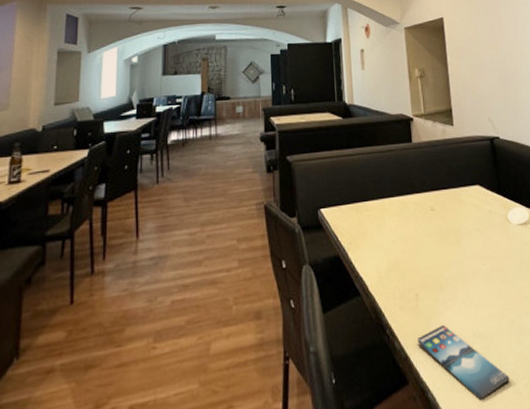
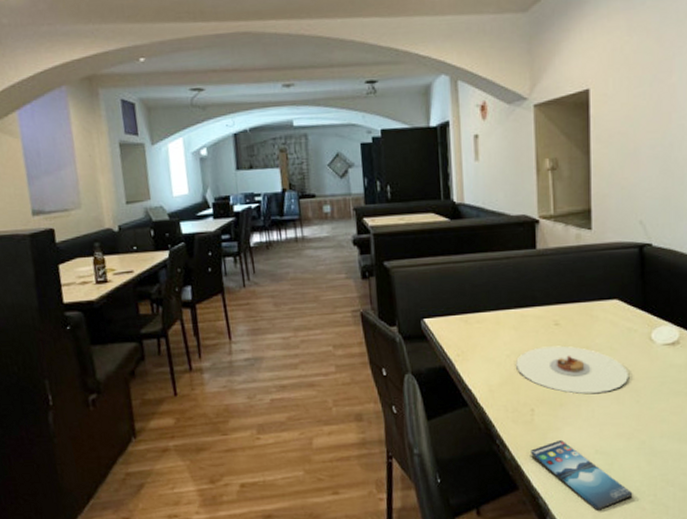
plate: none [400,229,494,276] -> present [516,346,628,394]

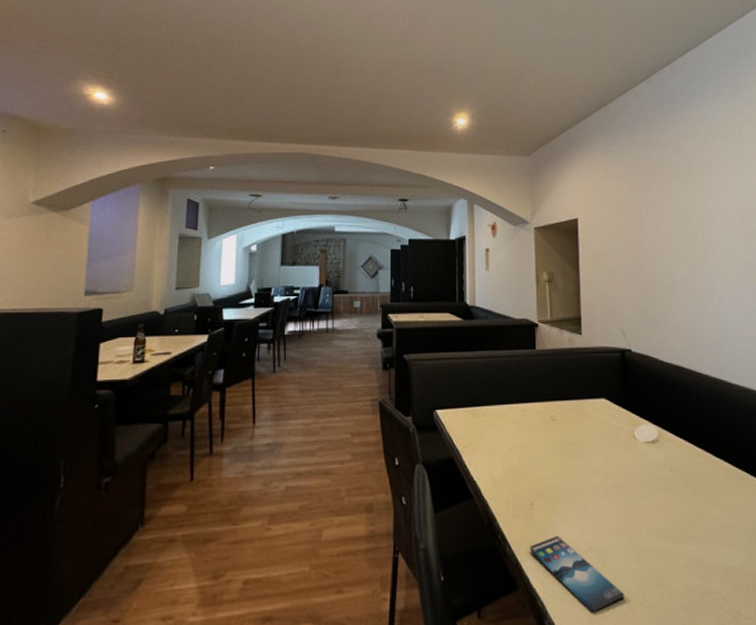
plate: present [516,346,628,394] -> none [517,440,616,489]

